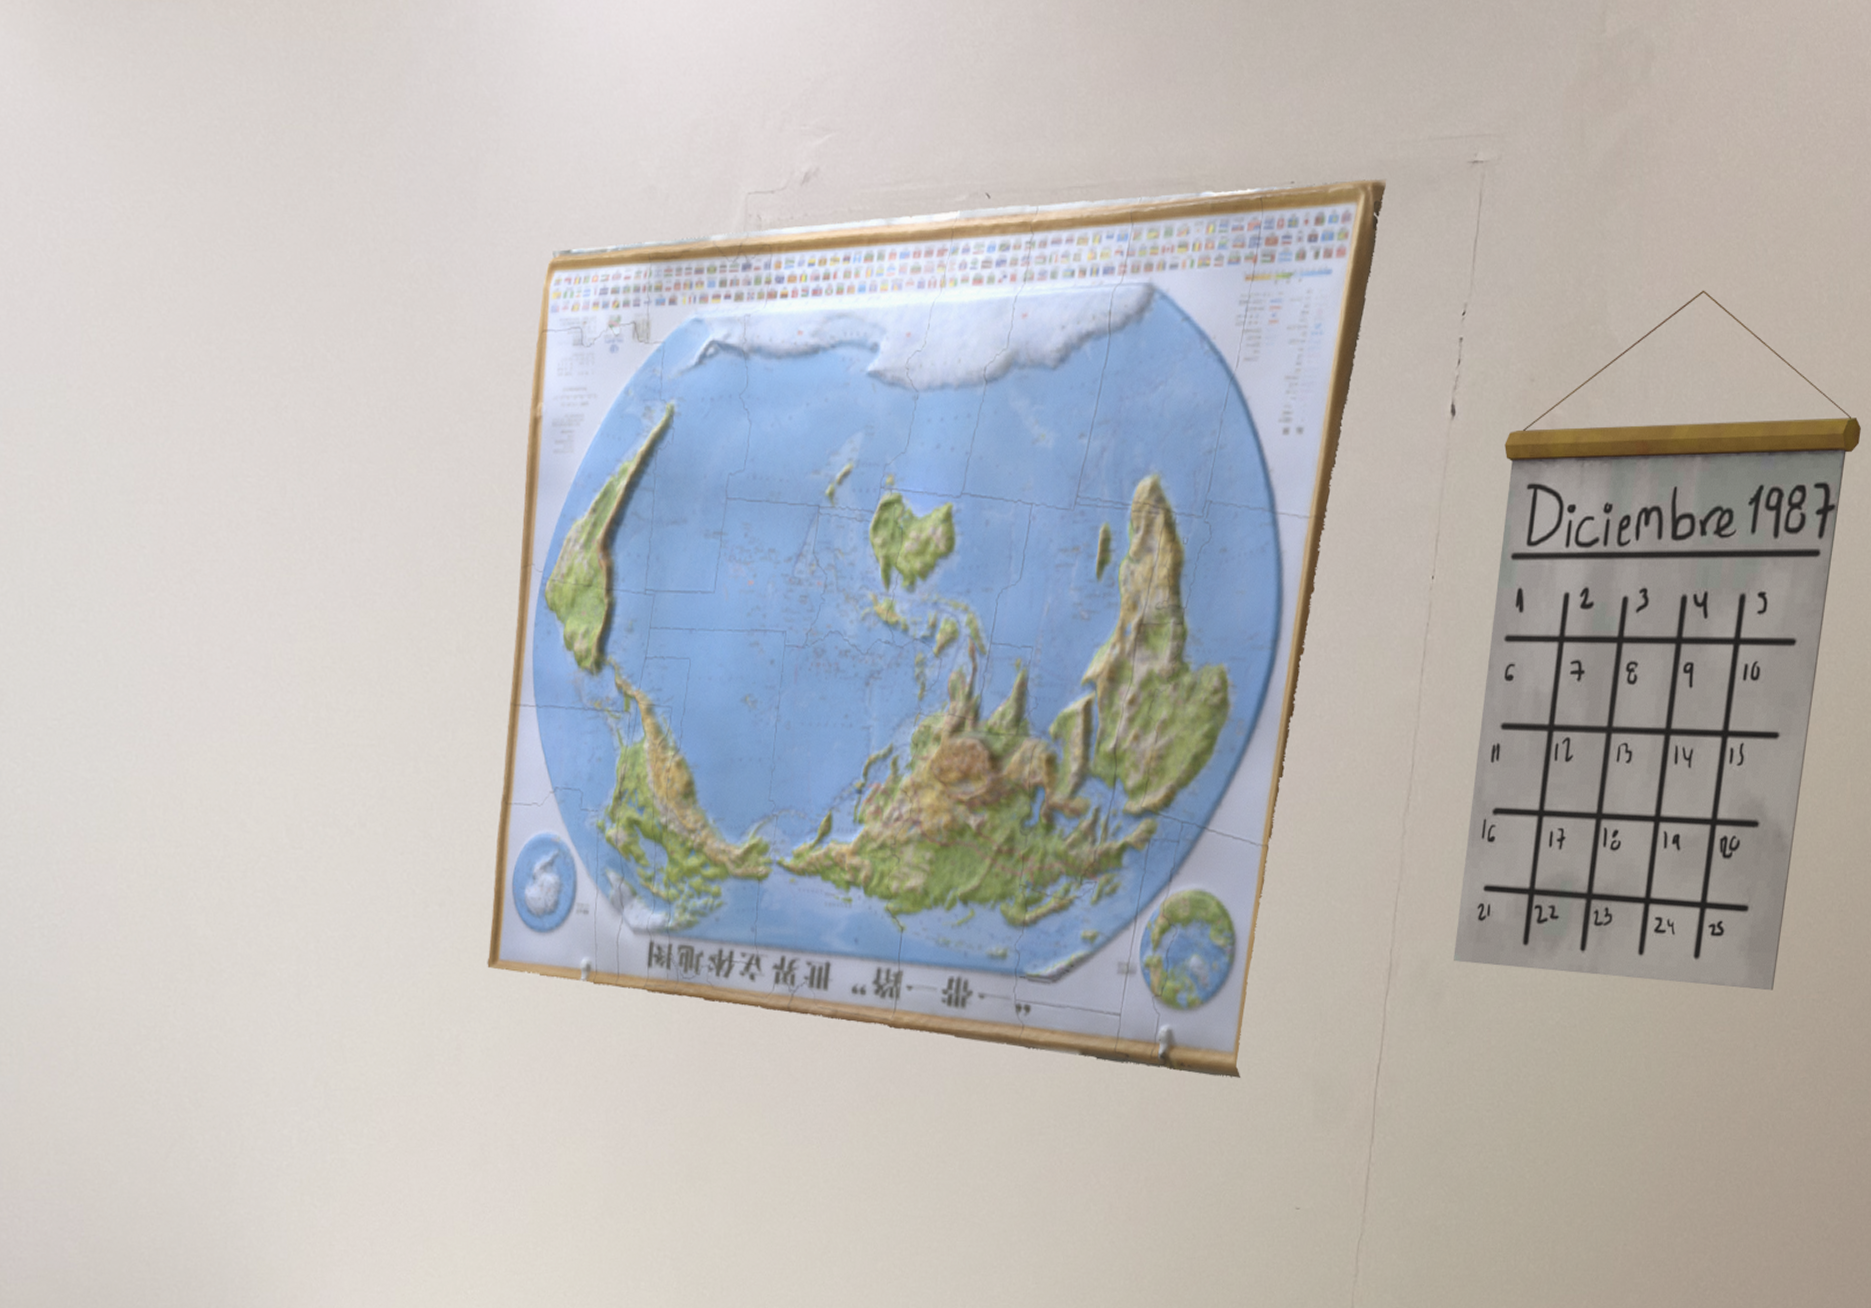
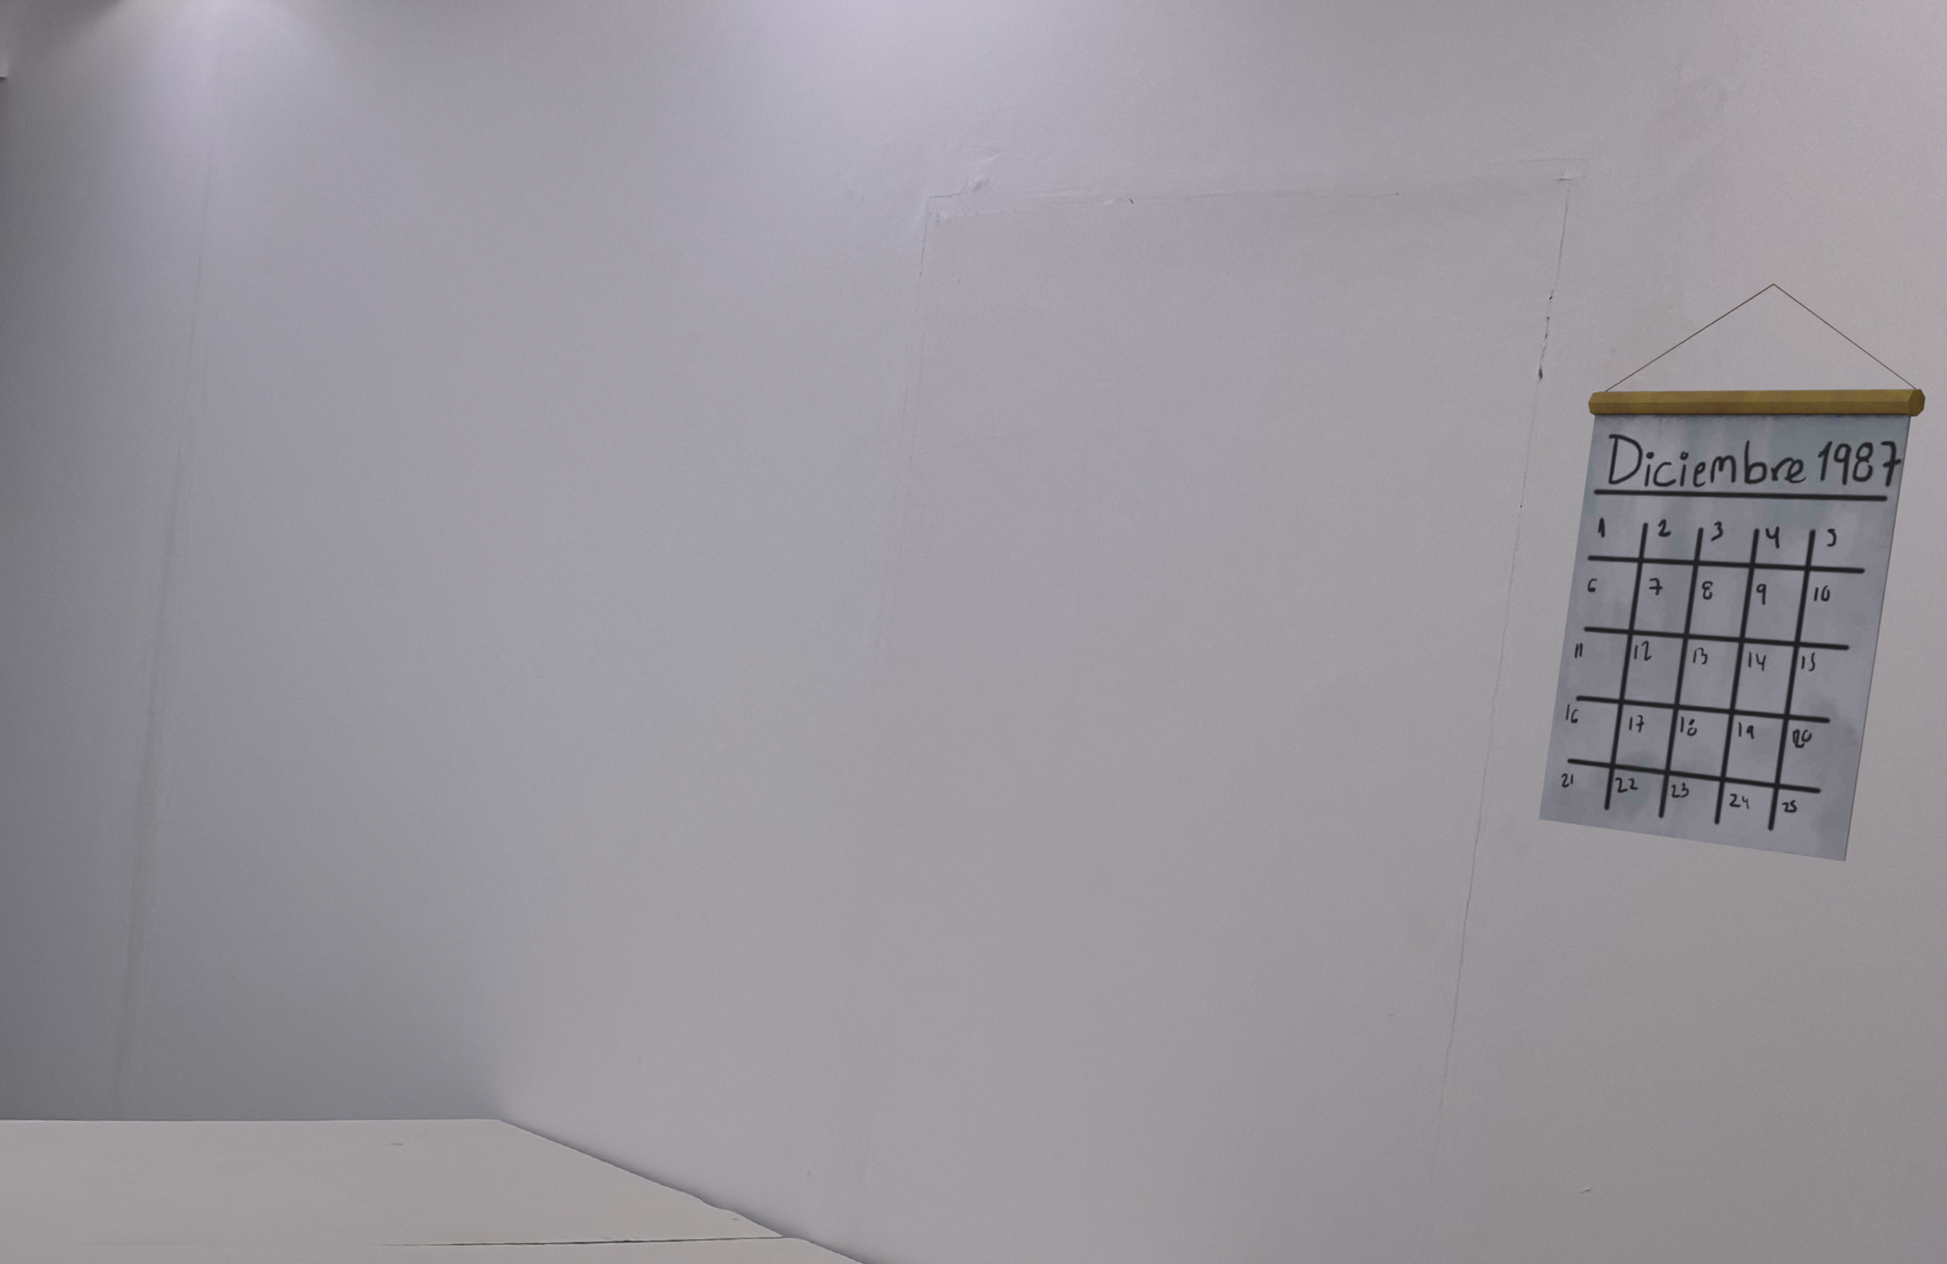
world map: present [487,178,1387,1078] -> none [689,191,1482,904]

